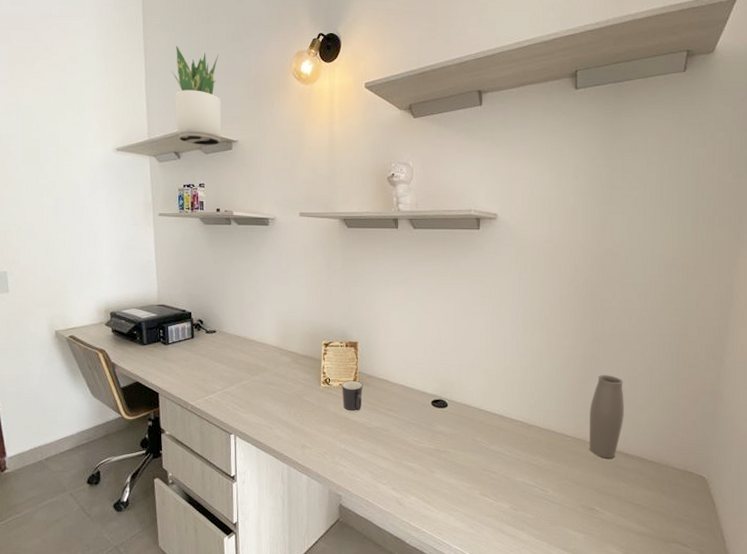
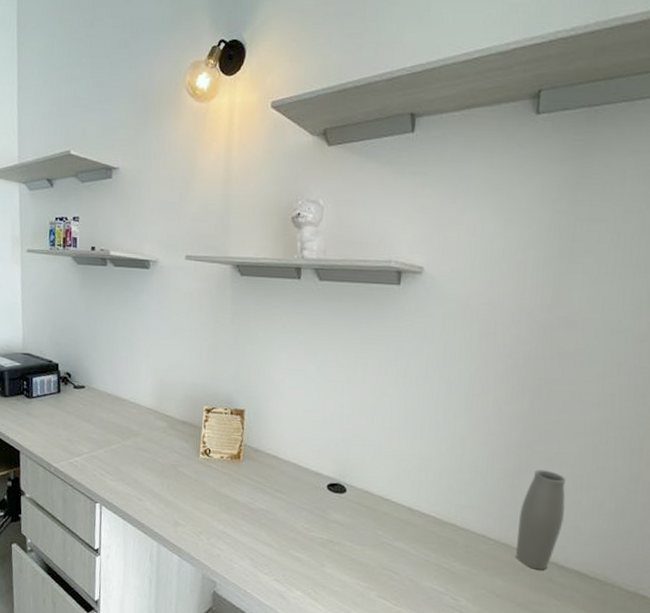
planter: present [171,46,222,145] -> none [47,53,102,173]
mug: present [341,380,363,412] -> none [223,453,248,490]

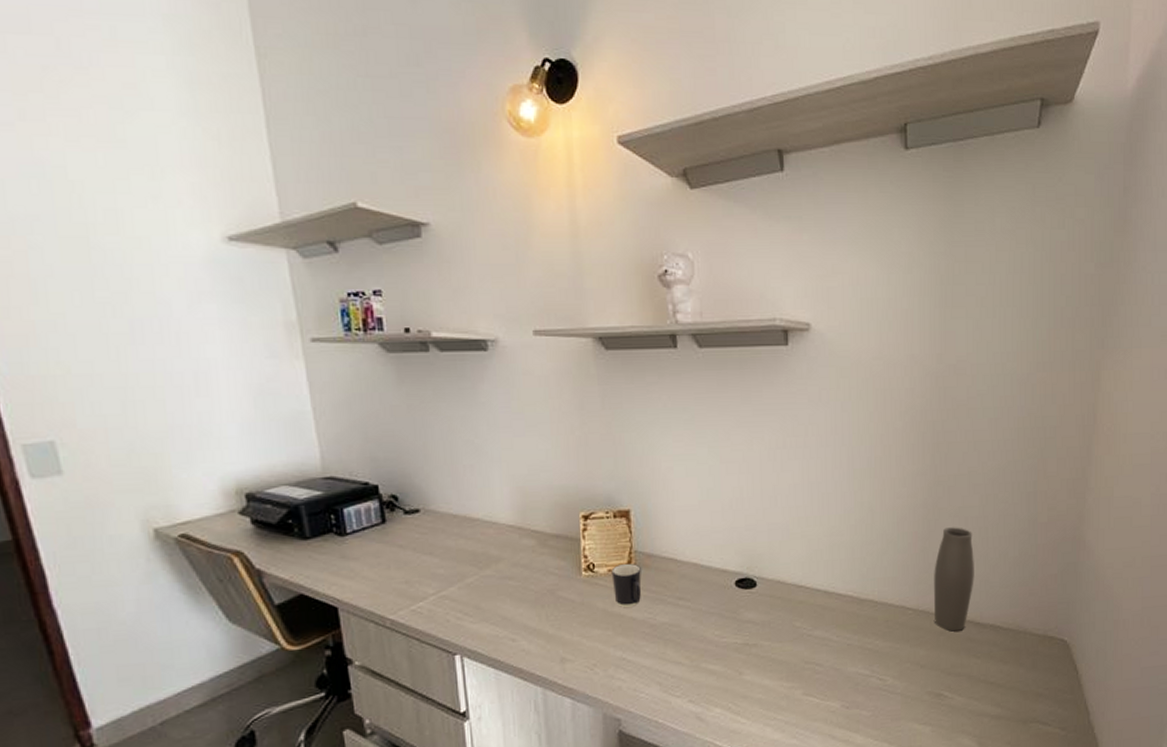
mug: none [223,453,248,490] -> present [611,563,642,607]

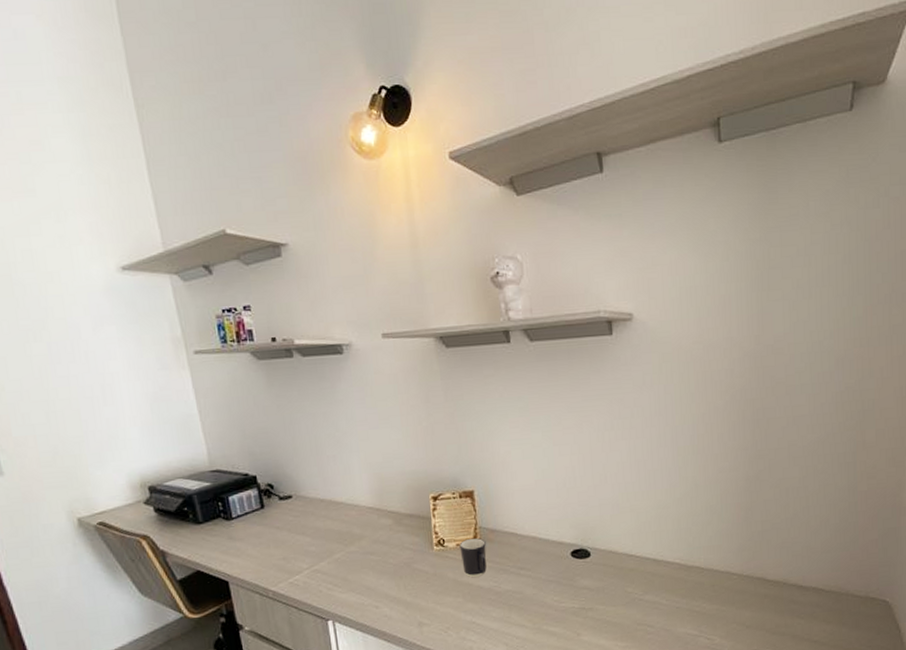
vase: present [934,527,974,632] -> none [757,497,796,594]

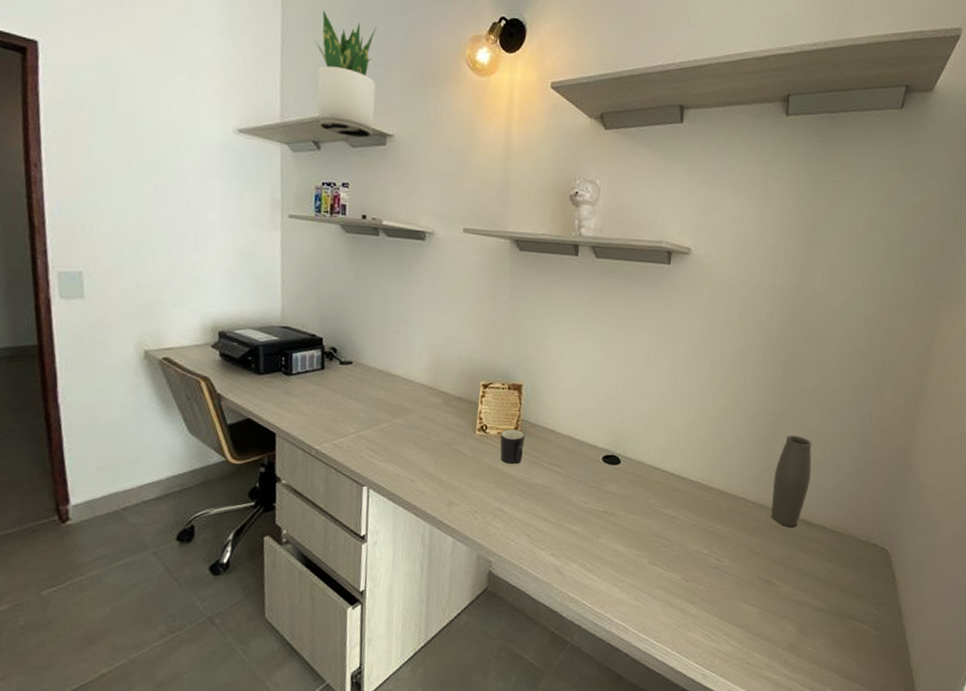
planter: none [182,115,264,254] -> present [315,10,377,138]
vase: none [757,497,796,594] -> present [771,435,812,527]

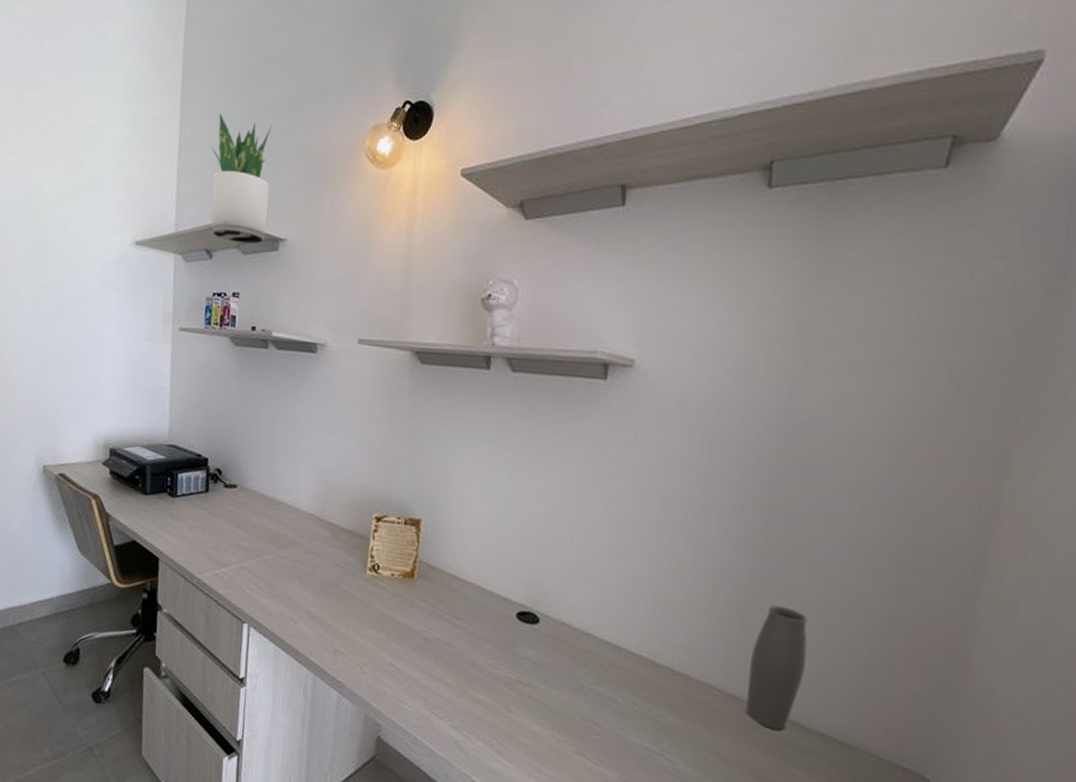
mug: present [500,428,525,466] -> none [393,570,423,615]

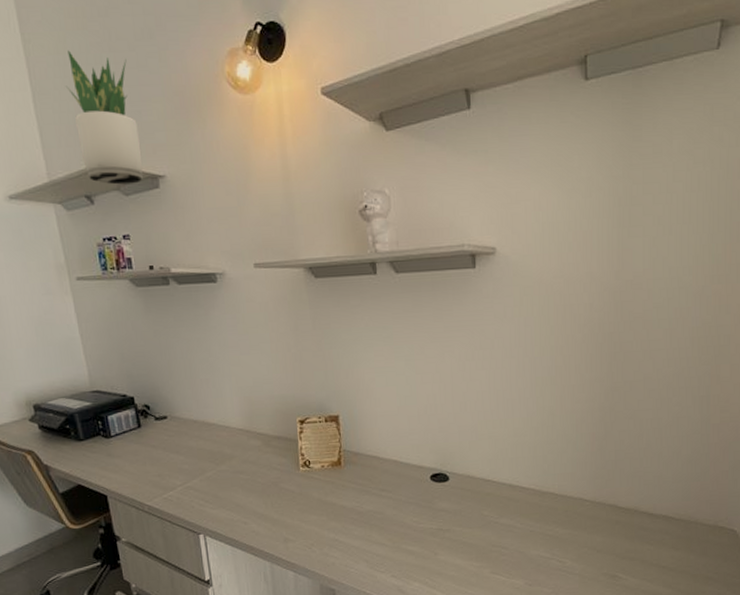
vase: present [746,605,808,731] -> none [610,428,648,521]

